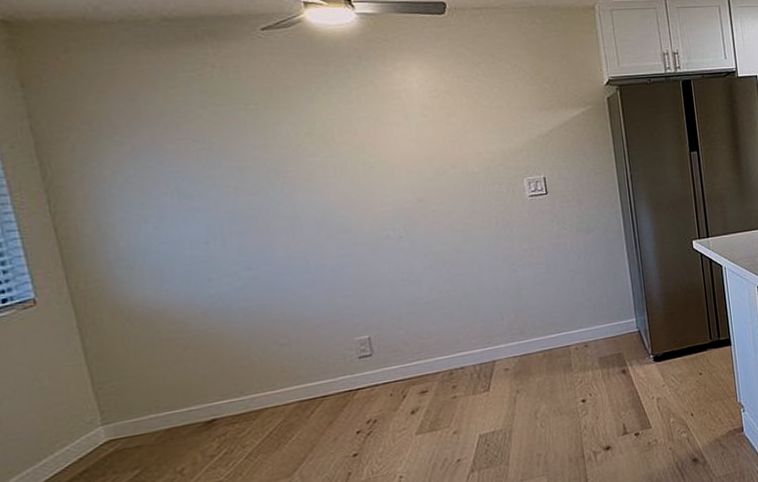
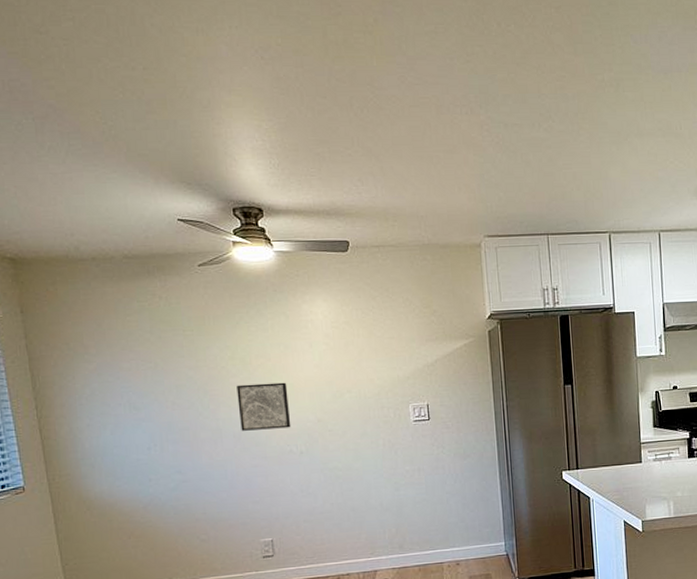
wall art: none [317,159,387,217] -> present [236,382,291,431]

